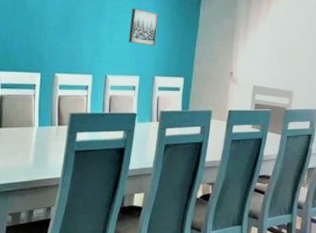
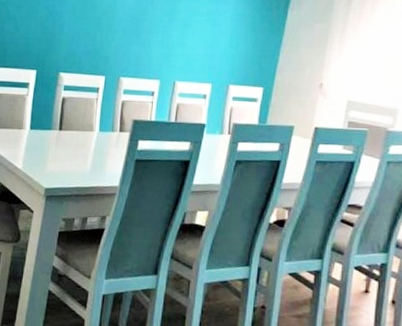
wall art: present [129,8,159,46] -> none [202,10,239,52]

